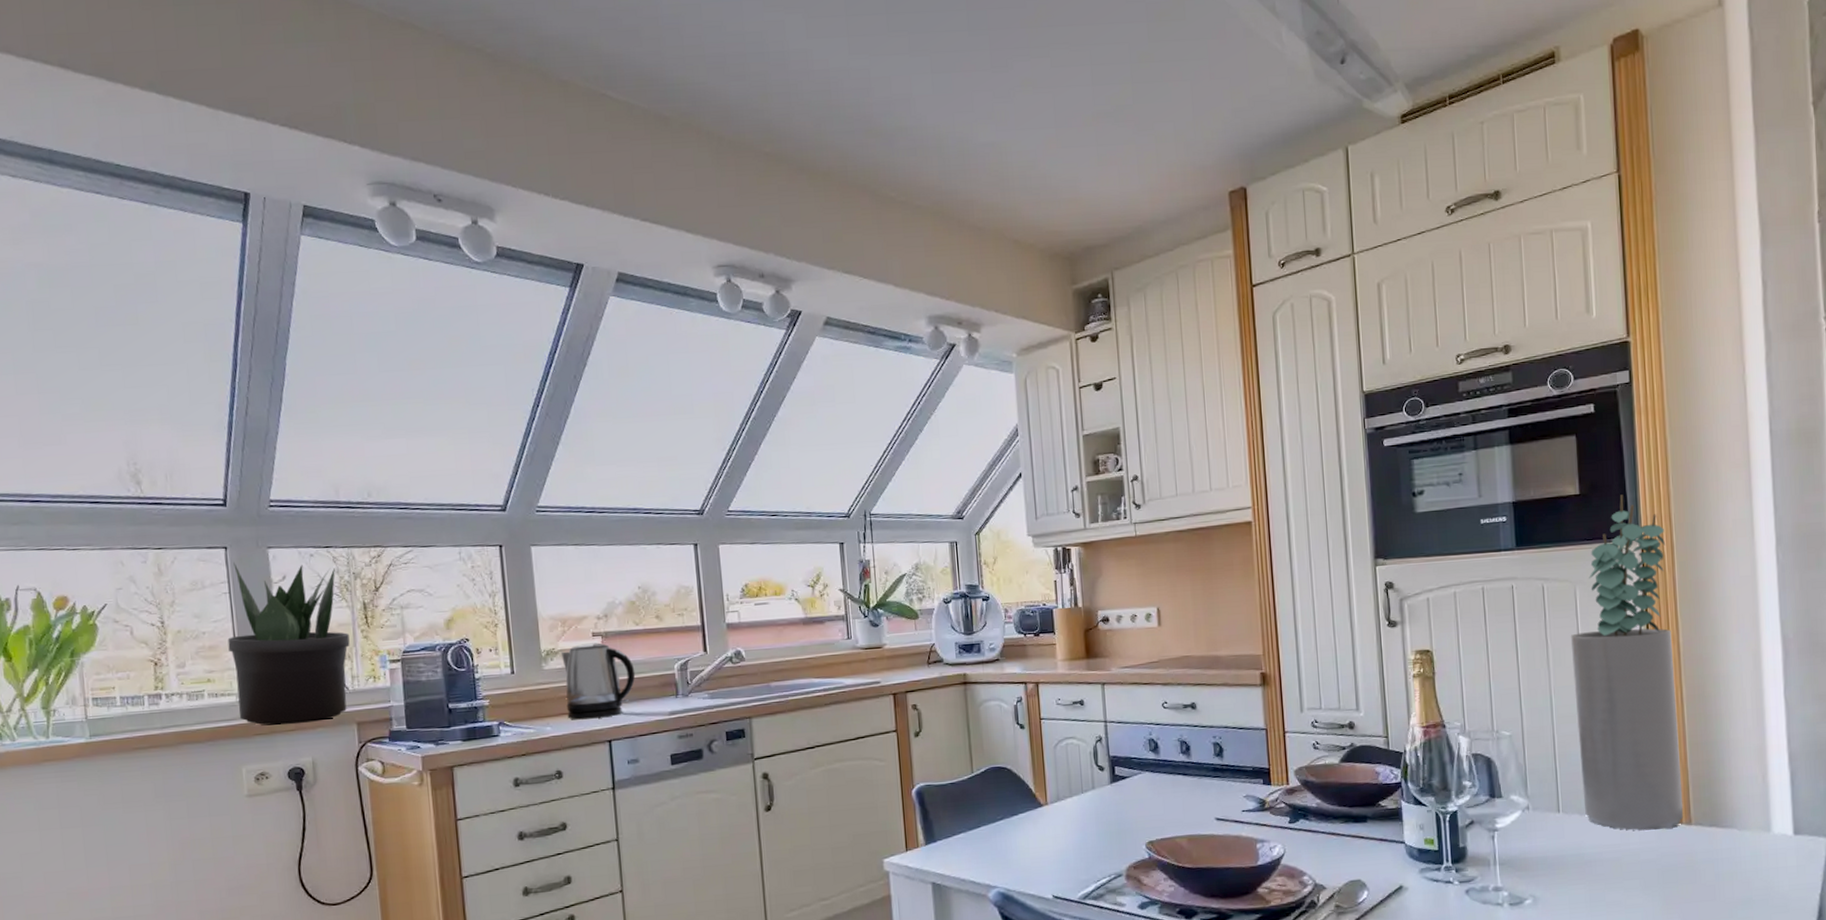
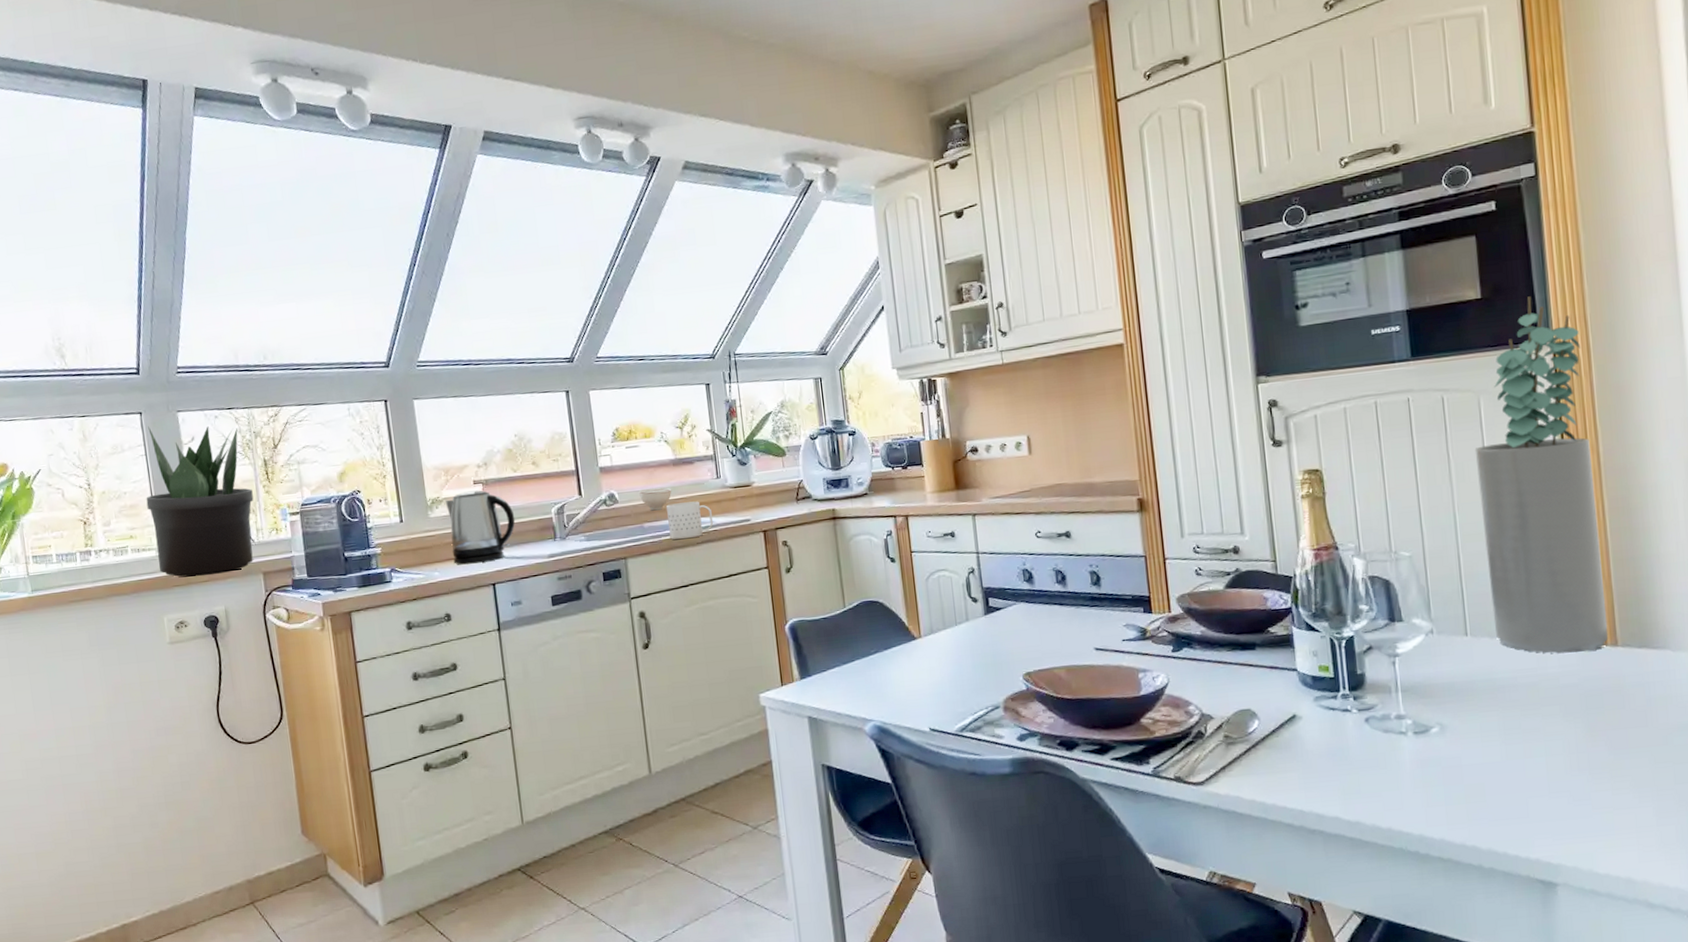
bowl: none [766,646,801,670] -> present [638,487,672,511]
mug: none [794,661,843,700] -> present [665,501,714,540]

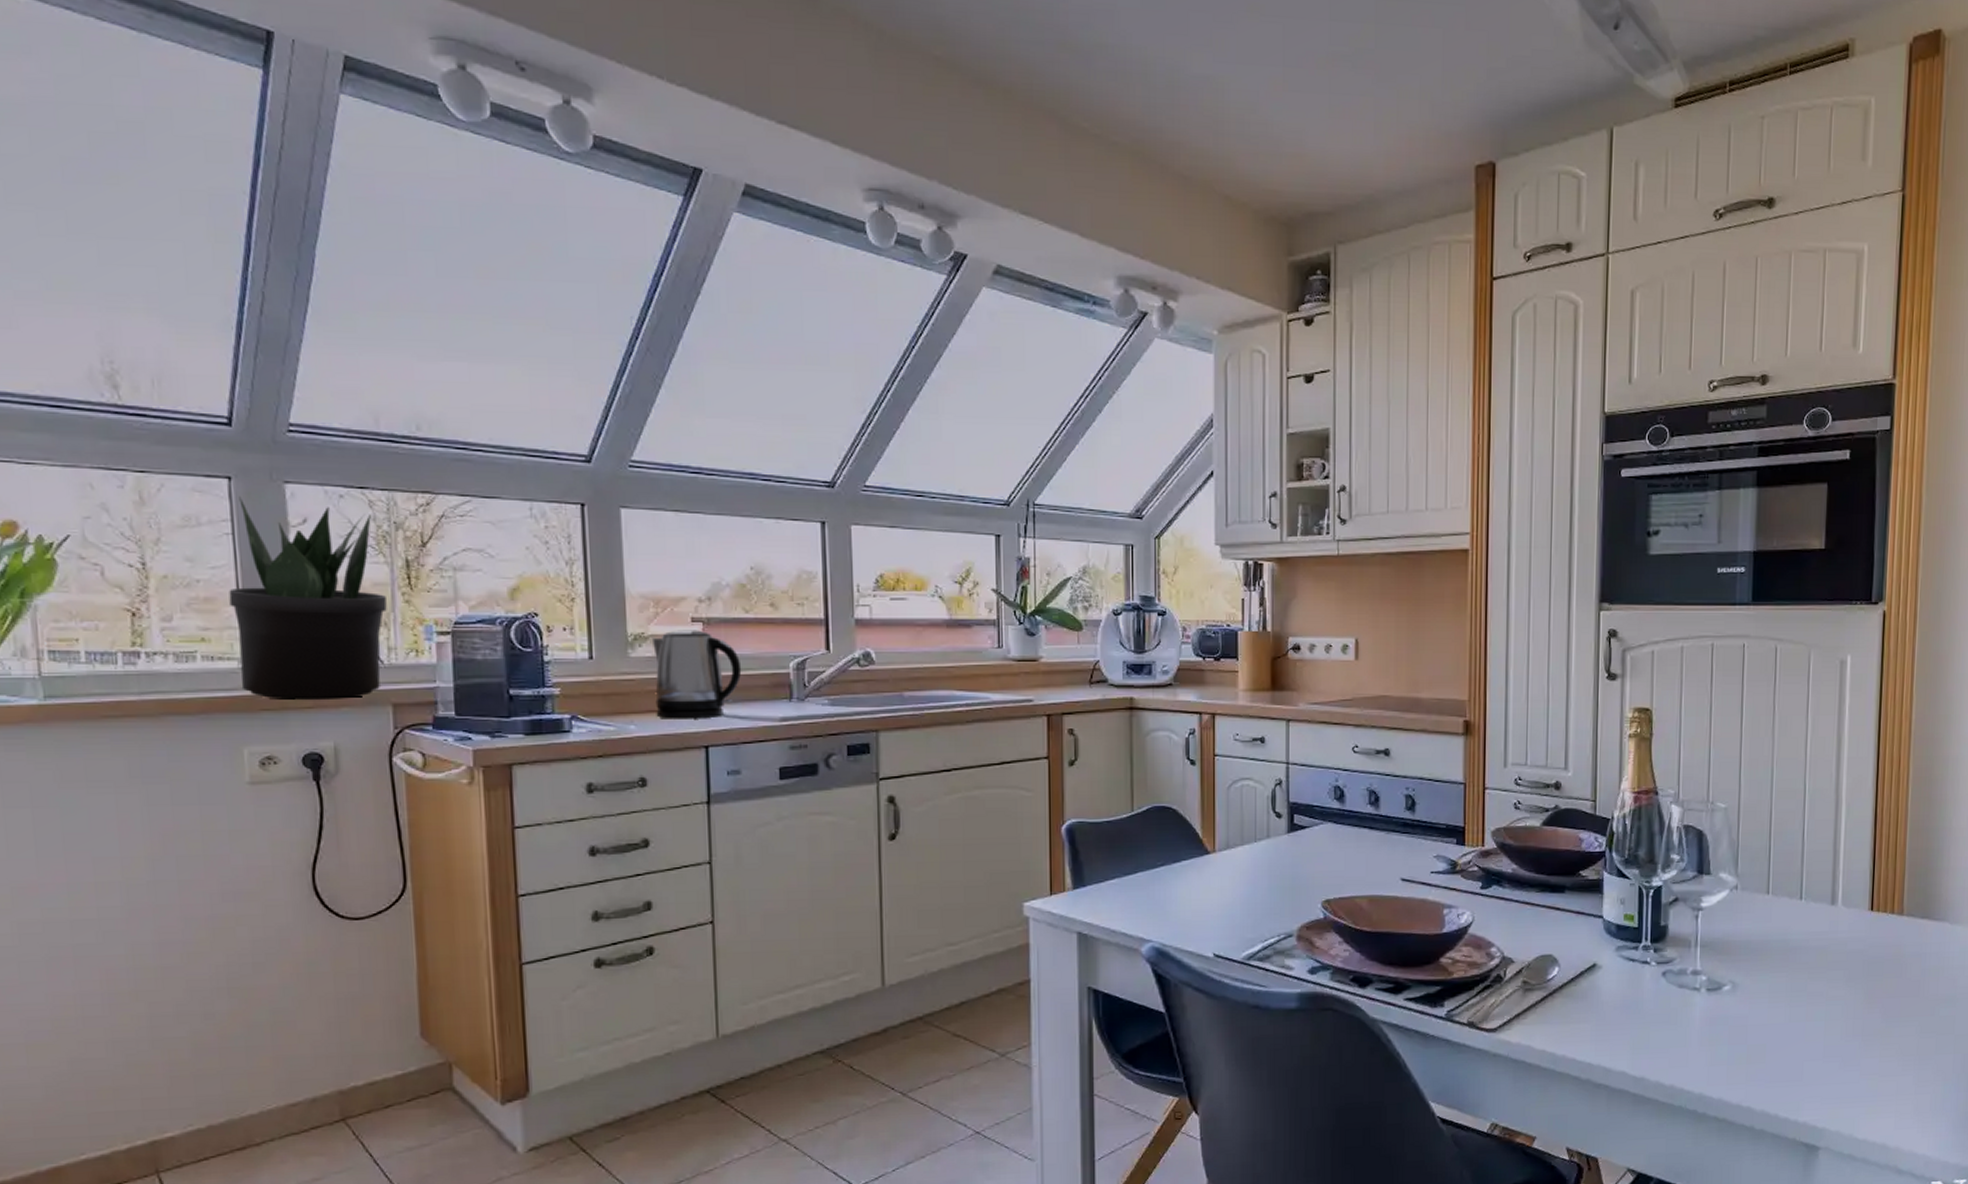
bowl: present [638,487,672,511] -> none [900,650,942,678]
mug: present [665,501,714,540] -> none [932,672,989,715]
vase: present [1474,296,1609,654] -> none [1795,553,1909,920]

